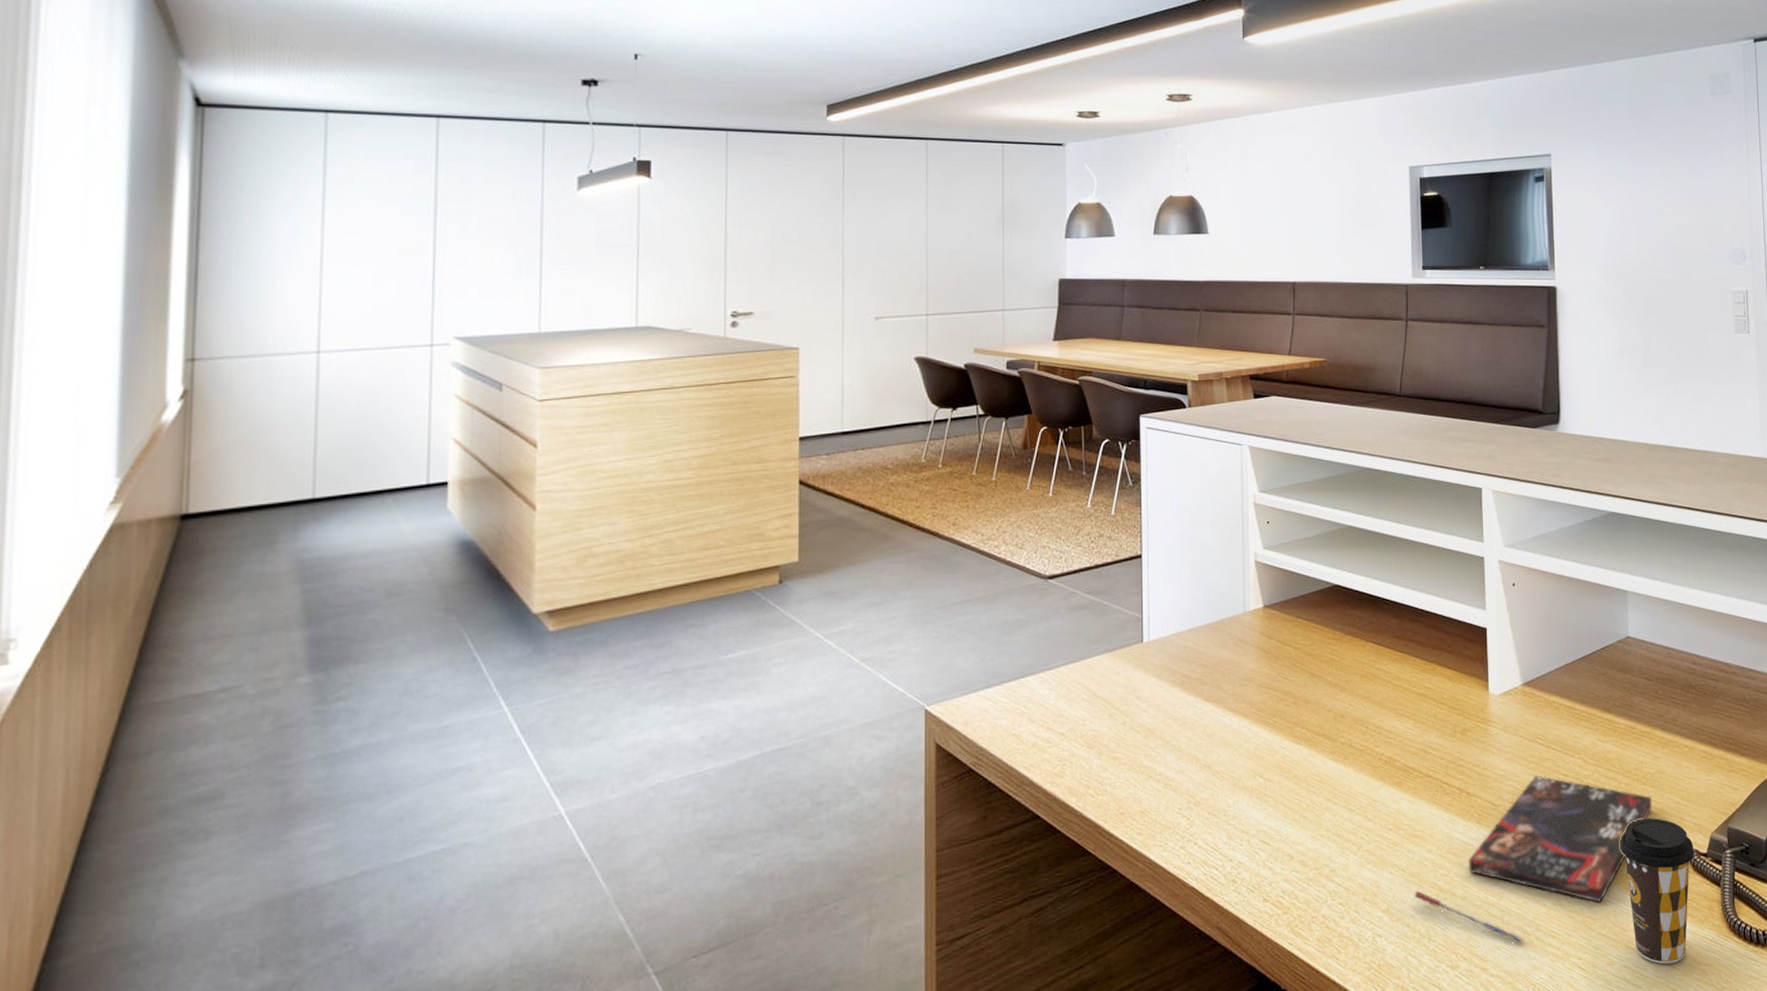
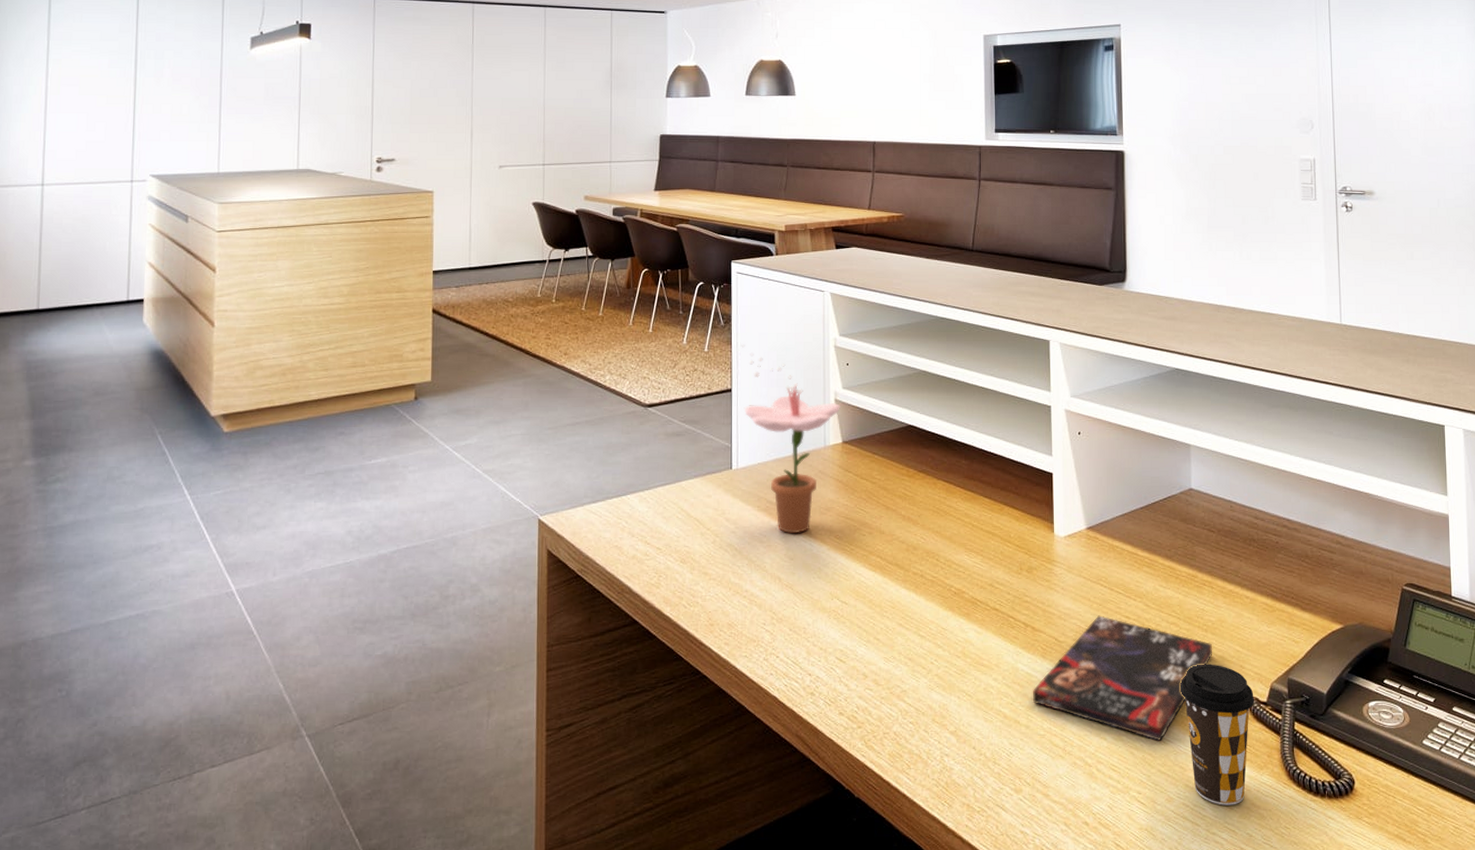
flower: none [1151,505,1262,710] -> present [741,344,841,534]
pen: present [1414,890,1524,944] -> none [980,716,1085,774]

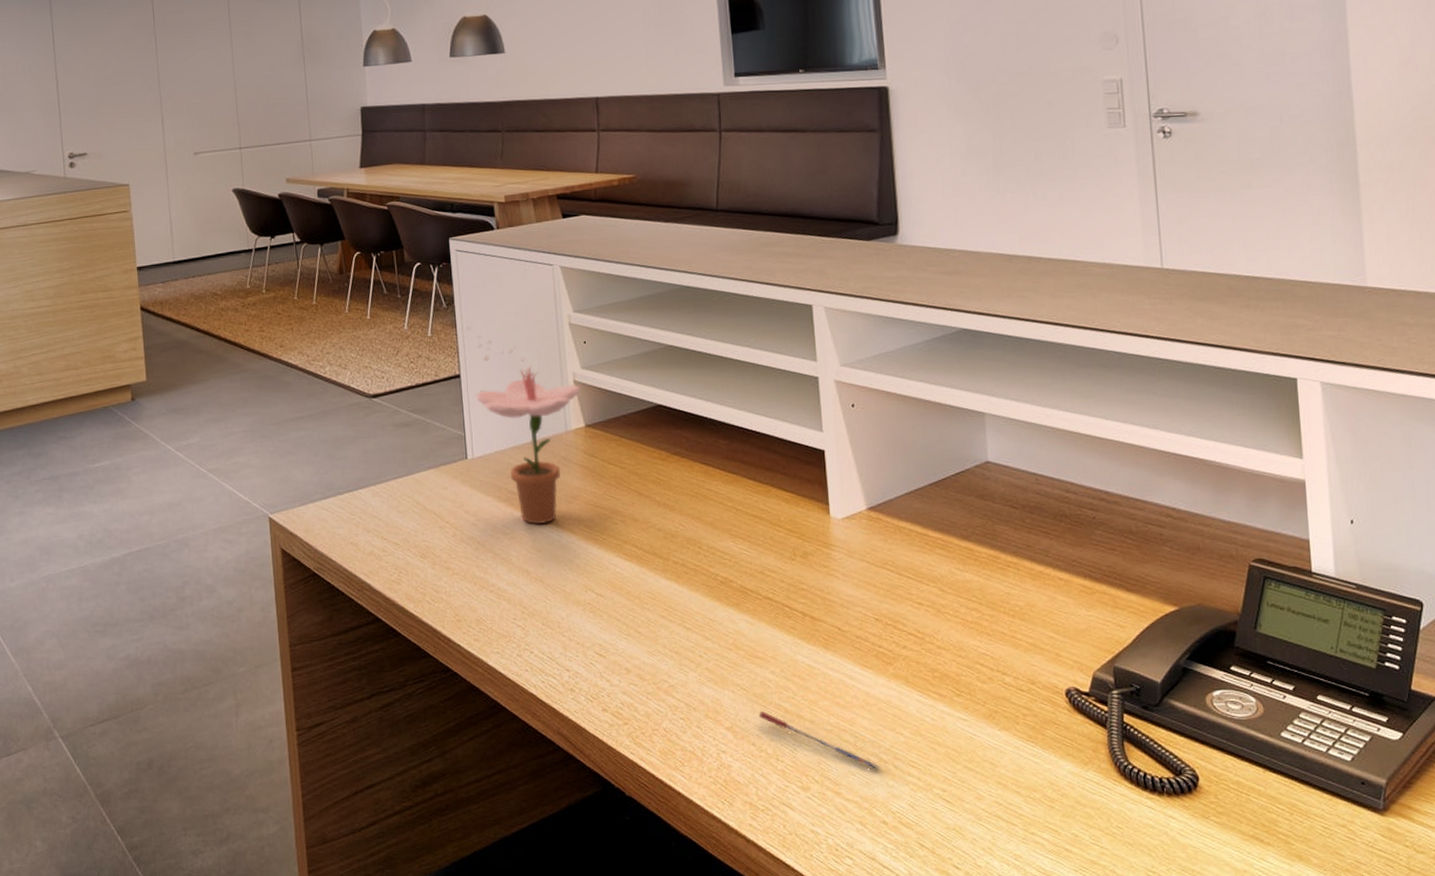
pen: none [980,716,1085,774] -> present [758,710,881,771]
book: present [1033,615,1213,741] -> none [816,602,1023,735]
coffee cup: present [1179,664,1255,806] -> none [985,652,1075,804]

